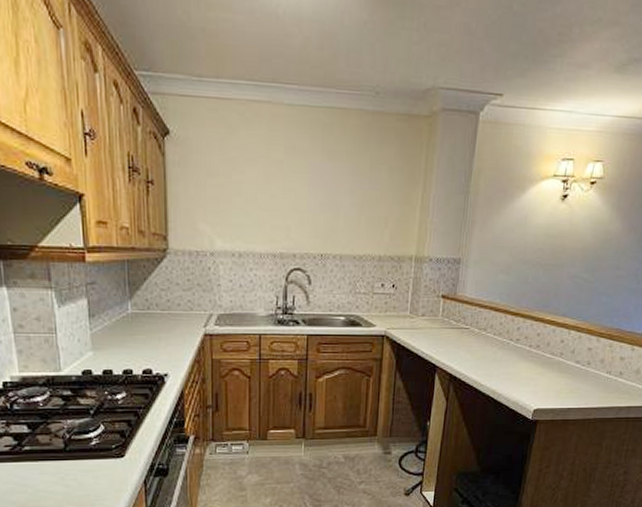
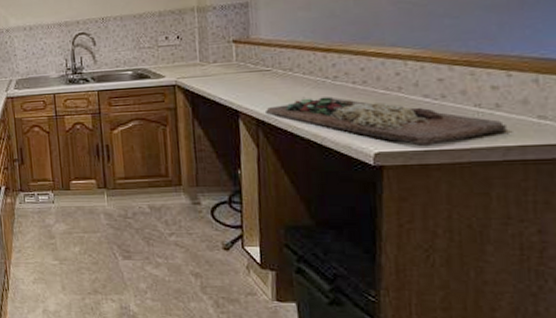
cutting board: none [459,356,623,405] -> present [266,96,507,147]

